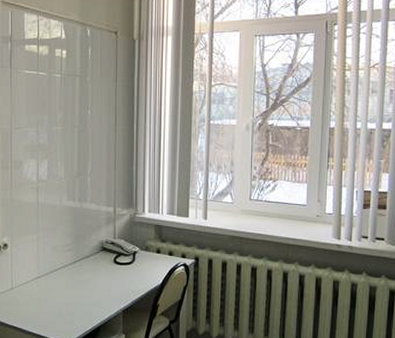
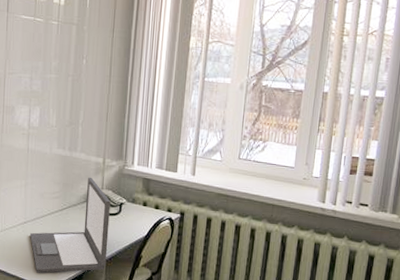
laptop: none [44,227,124,328] -> present [29,177,111,273]

